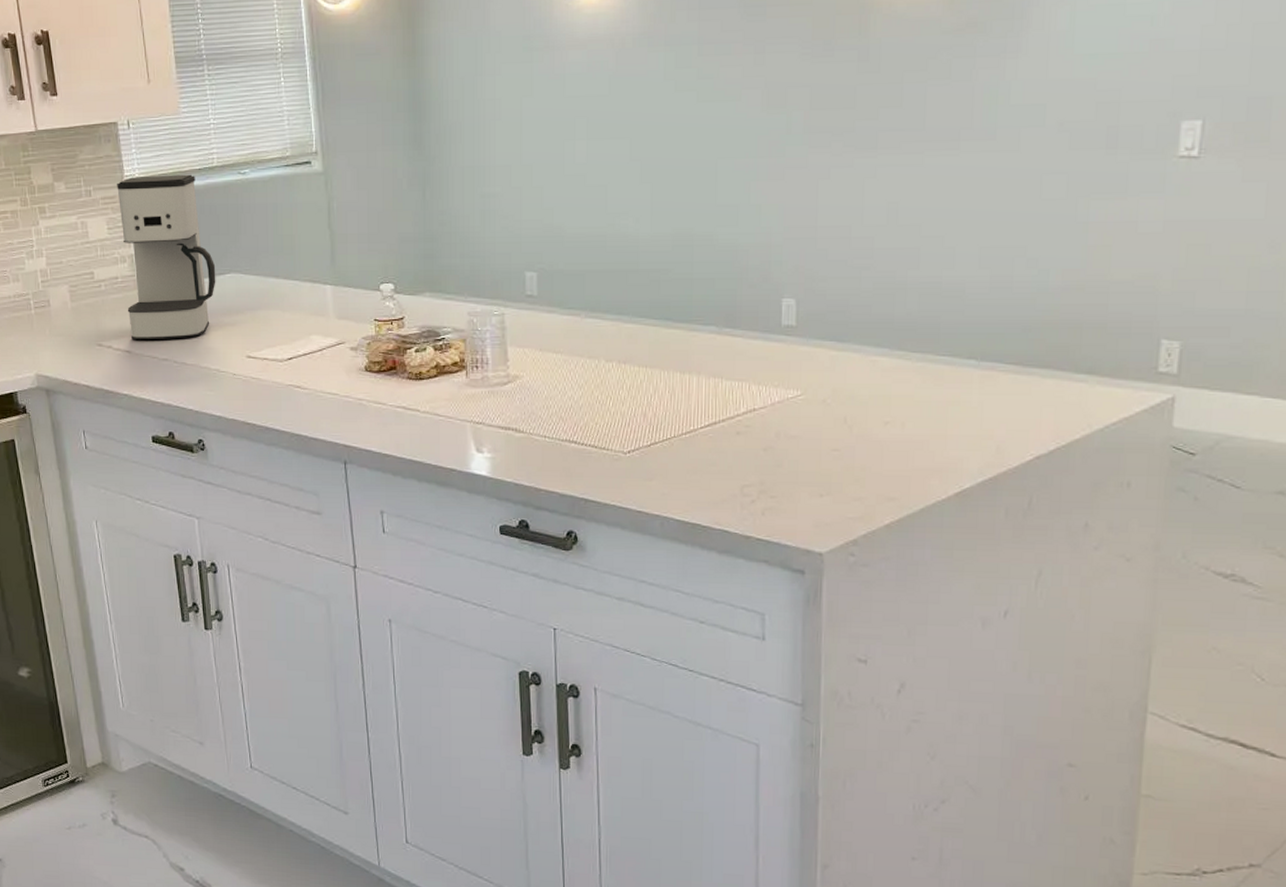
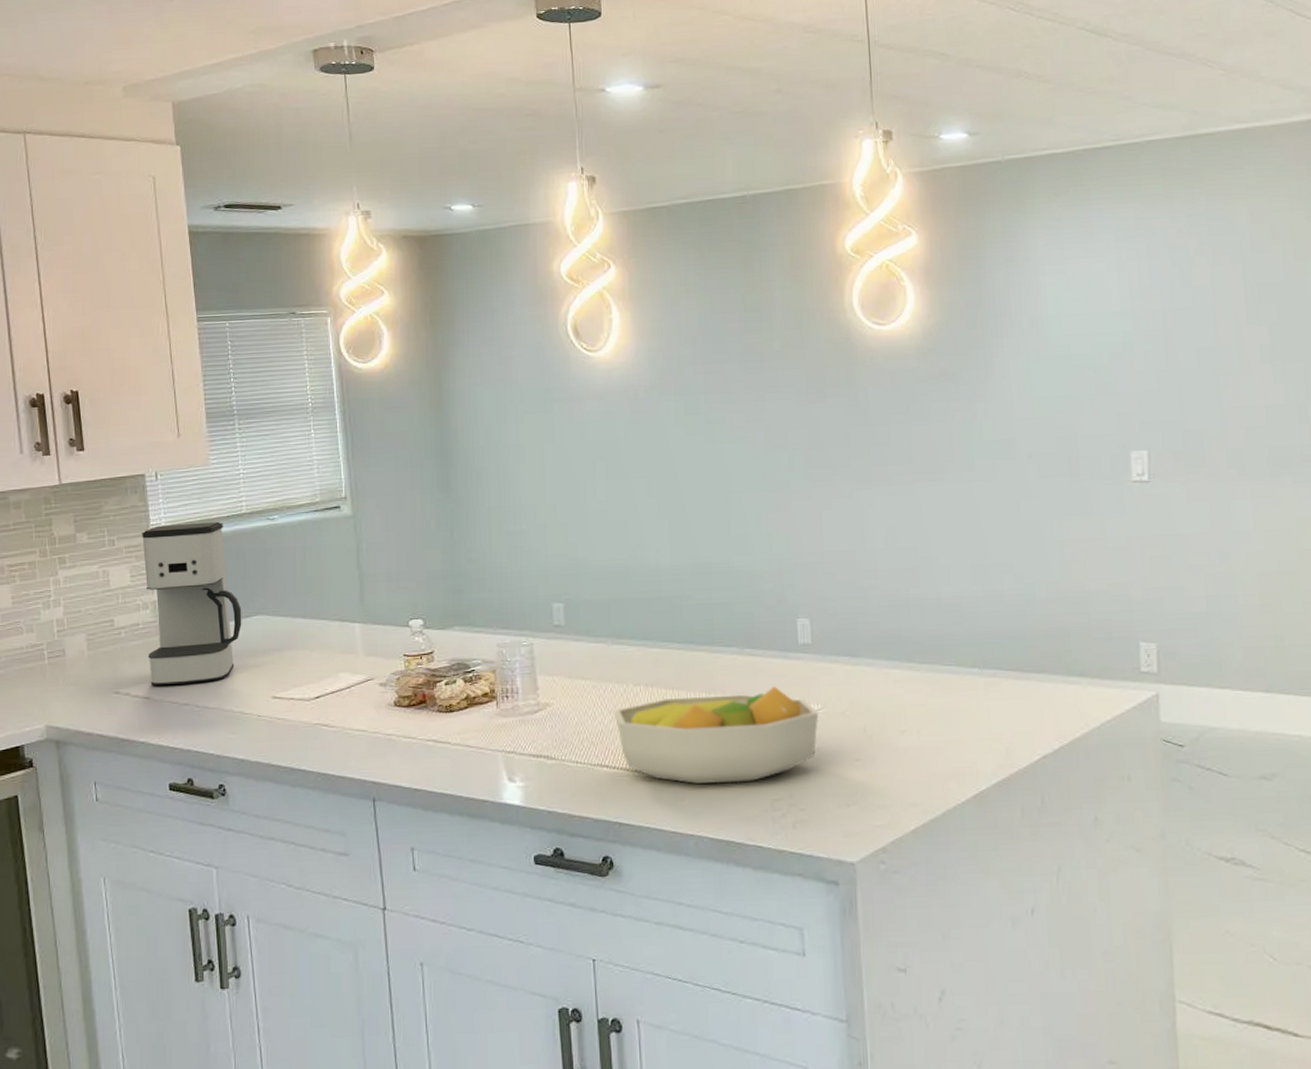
fruit bowl: none [584,369,798,467] -> present [614,686,819,784]

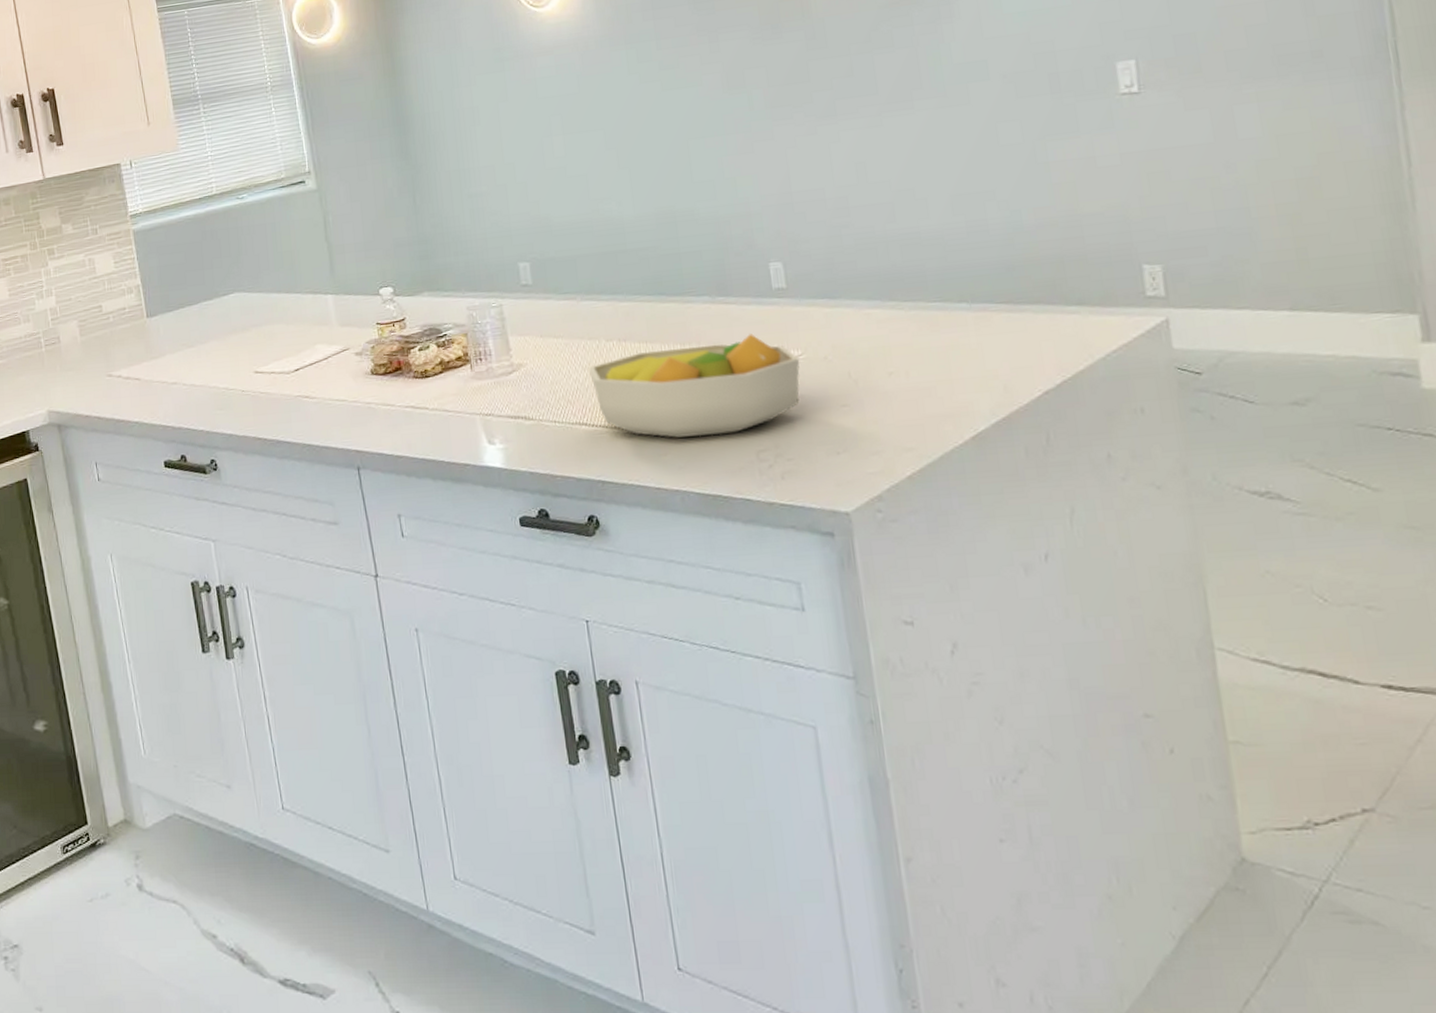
coffee maker: present [142,521,242,686] -> none [122,204,221,367]

